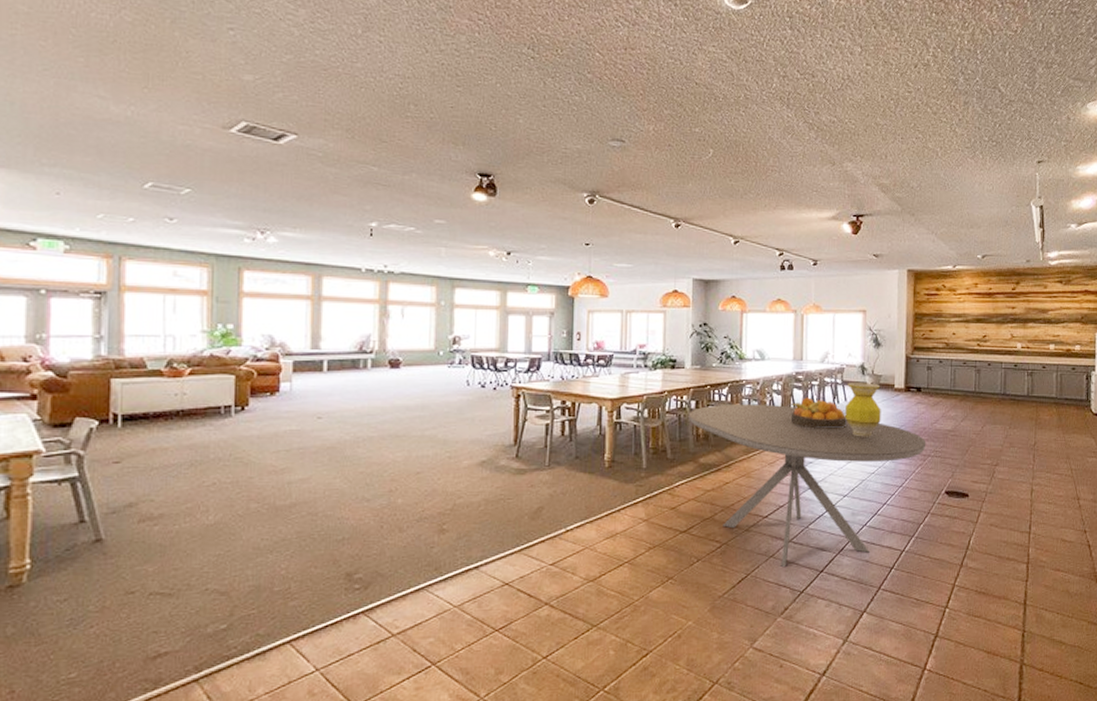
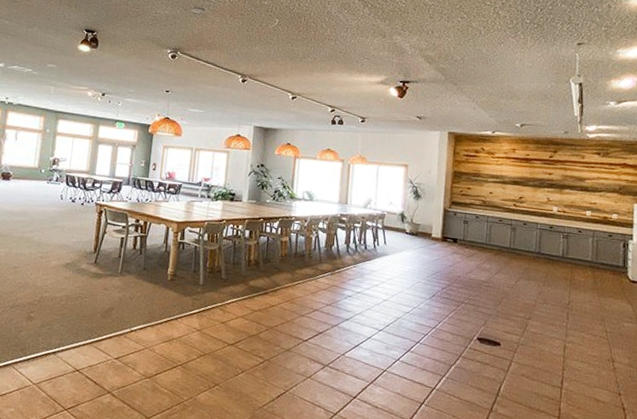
dining table: present [688,403,926,568] -> none [242,236,461,389]
fruit bowl: present [789,397,848,429] -> none [333,237,386,269]
vase: present [845,382,881,437] -> none [384,228,419,279]

